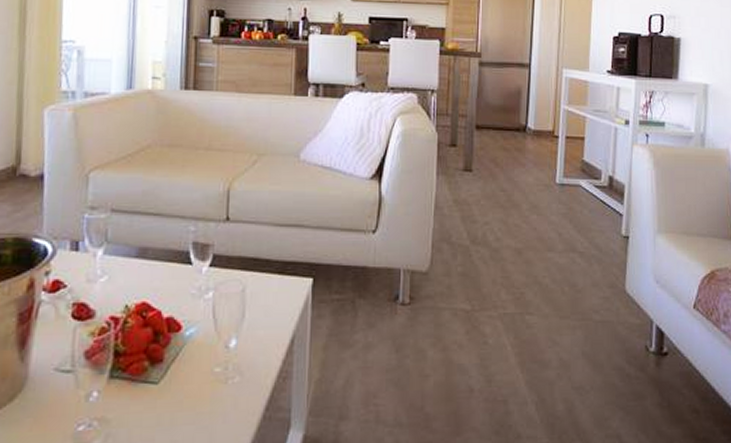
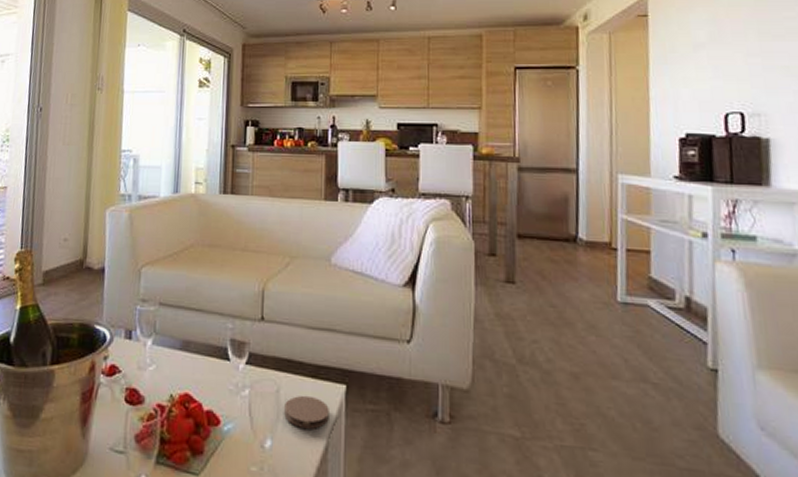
coaster: none [250,292,296,324] -> present [284,395,329,429]

